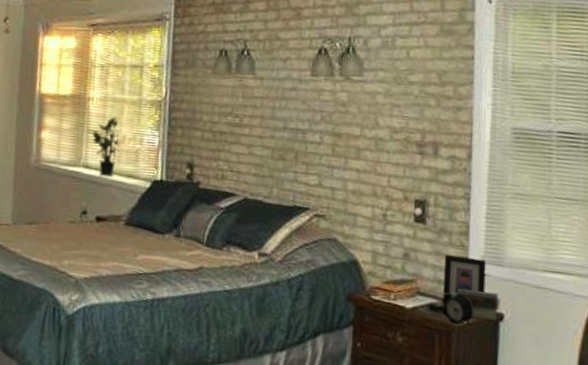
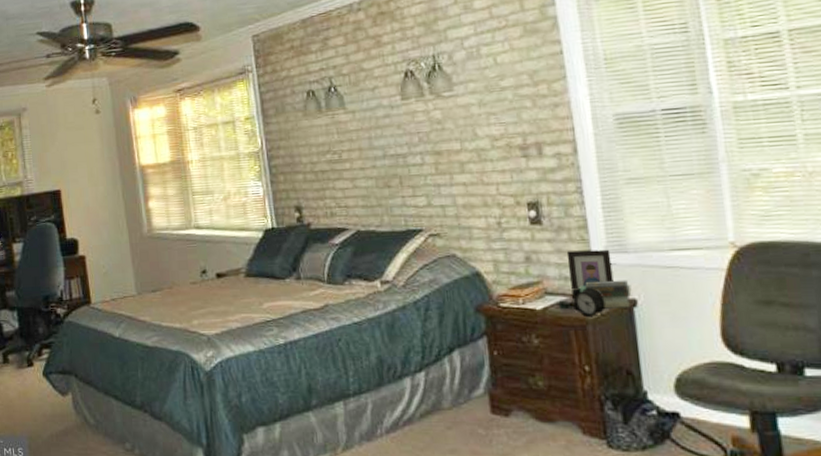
potted plant: present [92,116,120,178] -> none [197,174,227,235]

